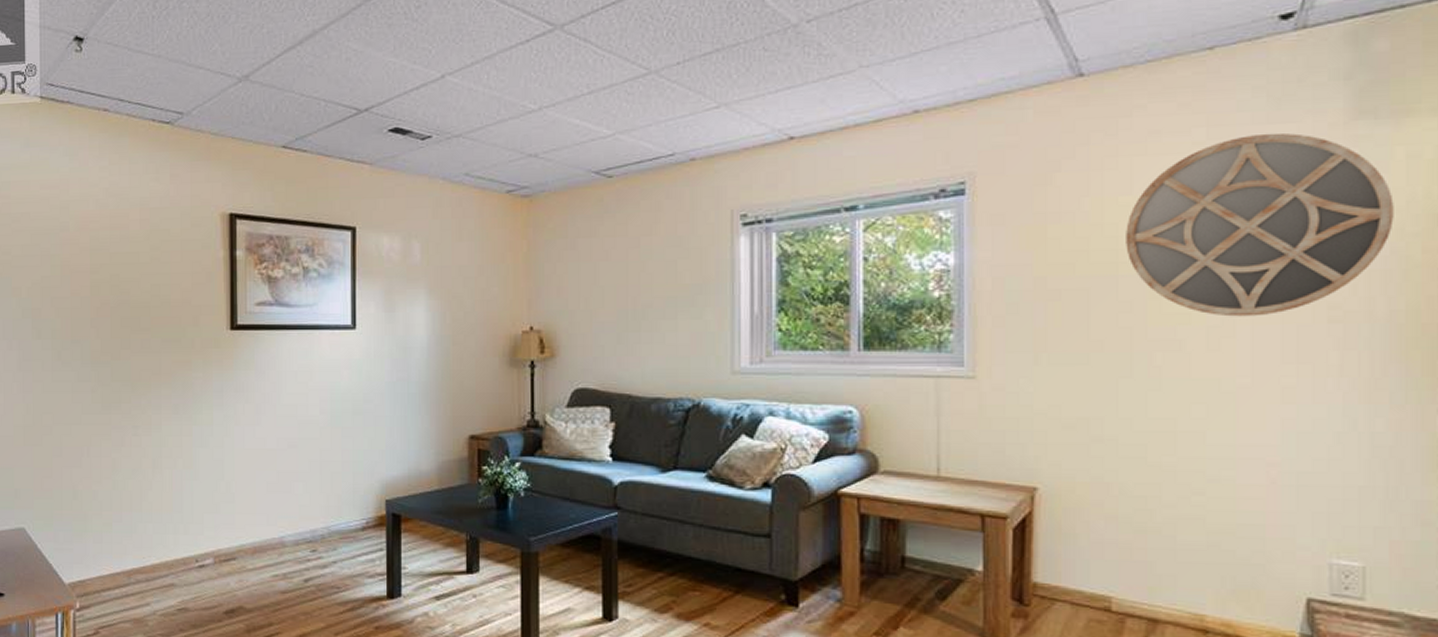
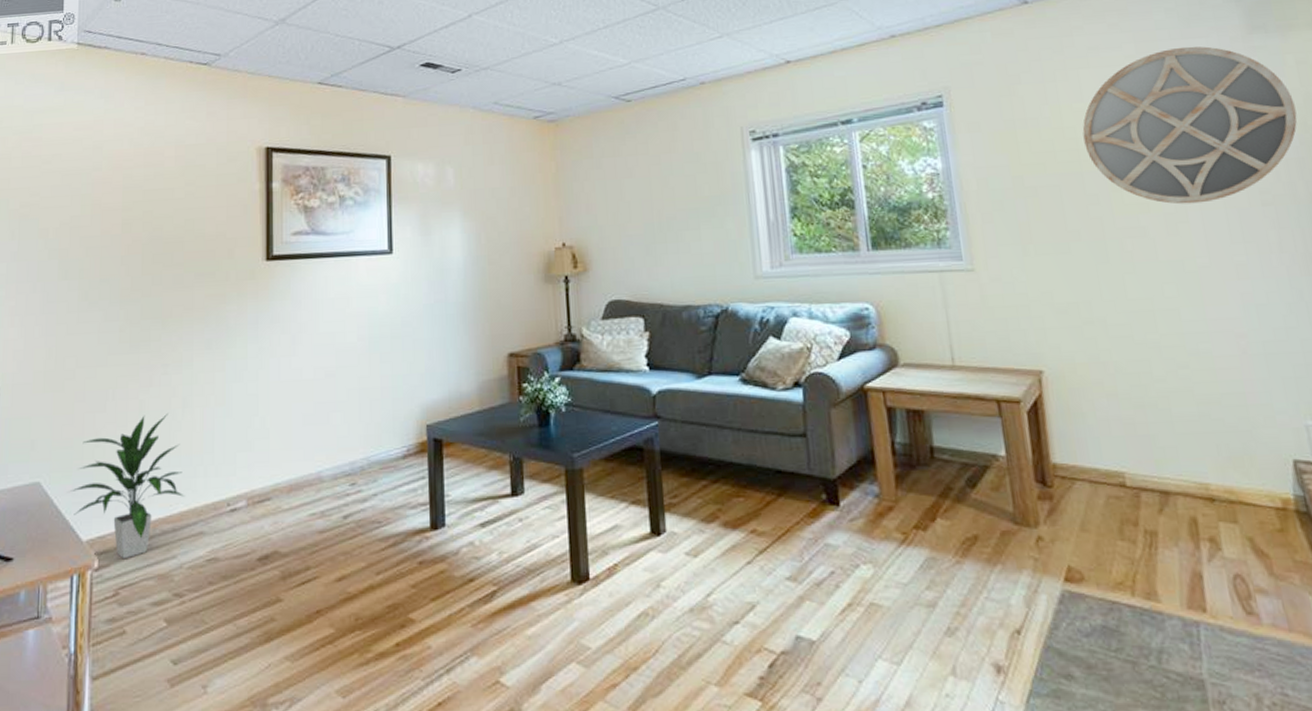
indoor plant: none [52,472,157,603] -> present [70,412,185,560]

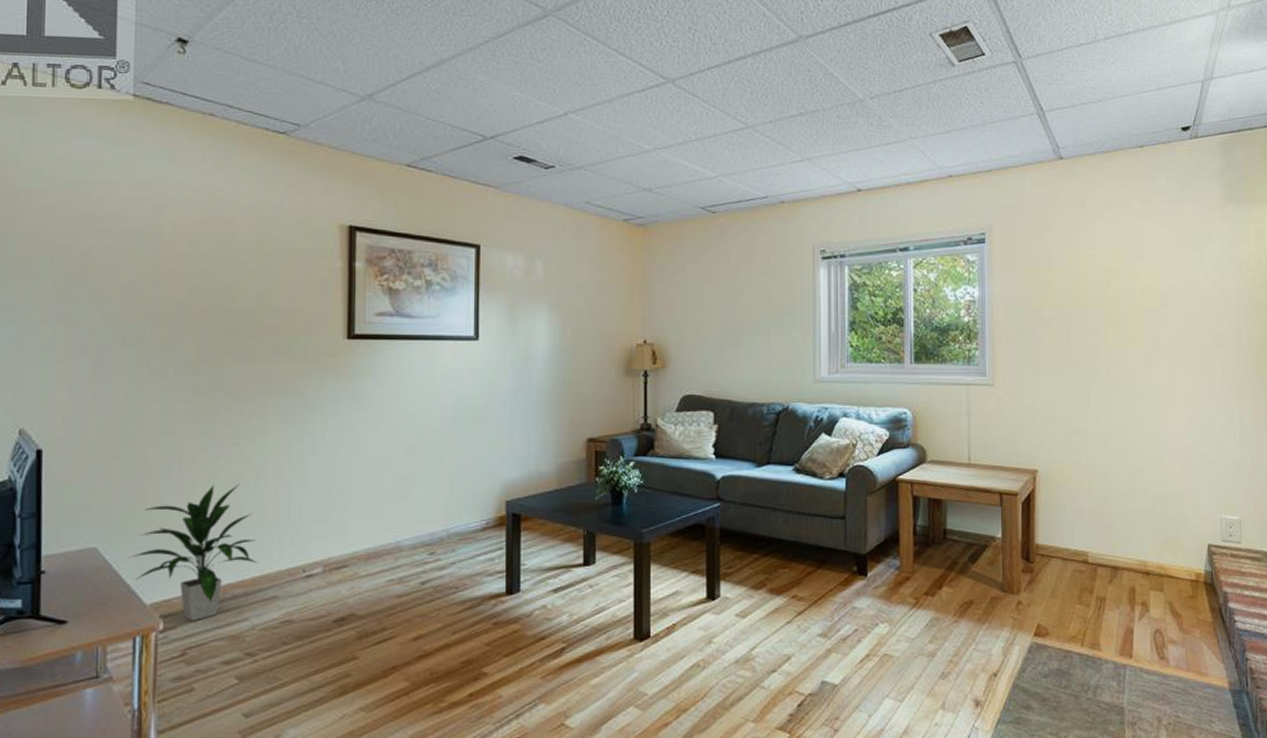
home mirror: present [1082,46,1298,205] -> none [1092,210,1250,341]

